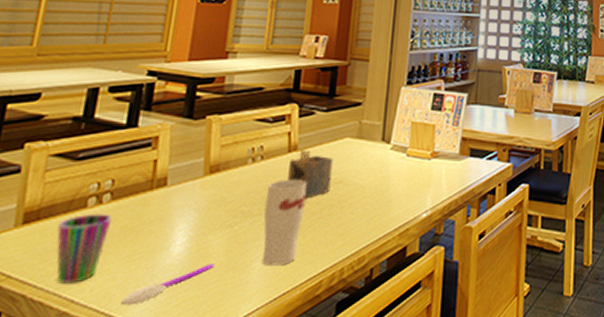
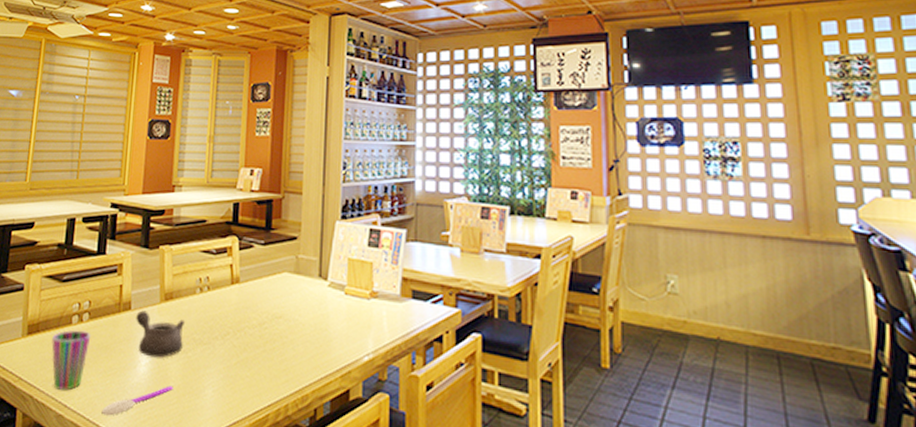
teapot: none [172,186,233,235] -> present [136,310,186,358]
cup: present [262,179,307,266] -> none [213,310,250,395]
napkin holder: present [288,150,333,199] -> none [232,282,273,331]

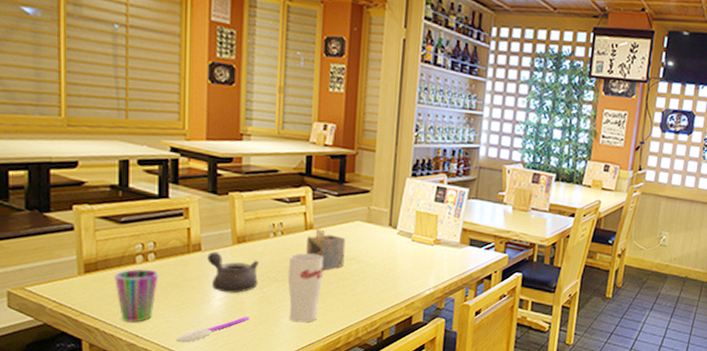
cup: none [213,310,250,395] -> present [288,253,323,323]
napkin holder: none [232,282,273,331] -> present [306,229,346,271]

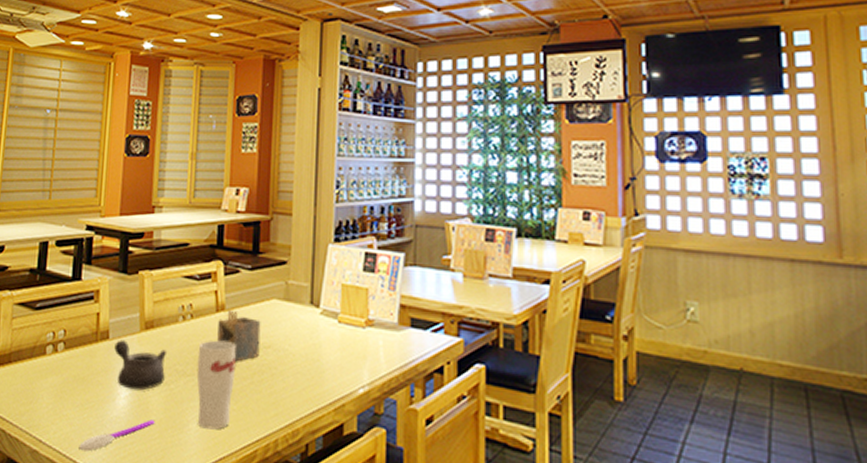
cup: present [115,269,159,323] -> none [25,360,67,425]

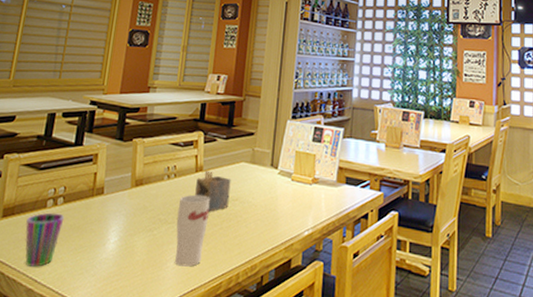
cup: none [25,360,67,425] -> present [25,212,65,267]
spoon: present [79,419,155,452] -> none [70,260,139,289]
teapot: present [114,340,168,391] -> none [107,195,153,236]

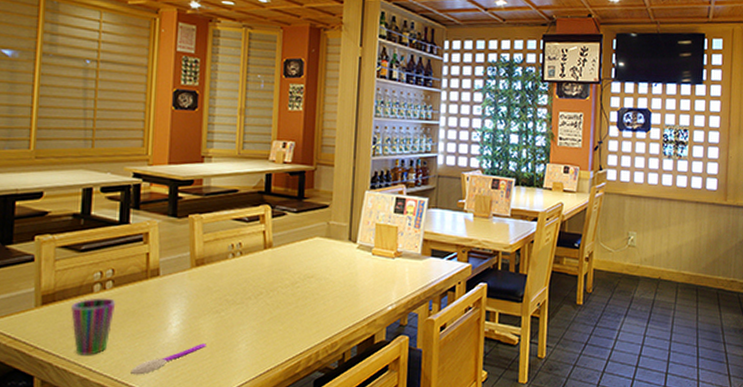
spoon: none [70,260,139,289] -> present [131,343,206,375]
cup: present [175,194,210,267] -> none [246,273,282,347]
napkin holder: present [195,171,231,212] -> none [265,247,305,291]

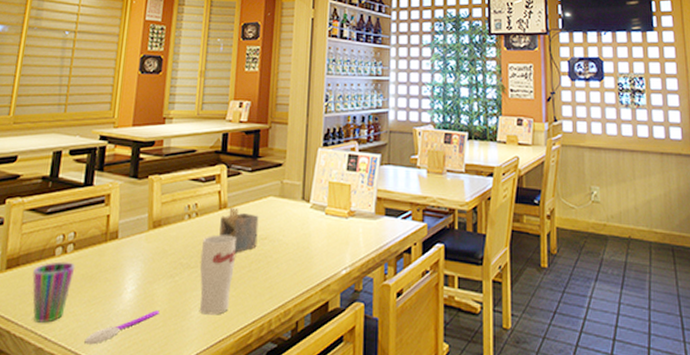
cup: none [246,273,282,347] -> present [200,234,236,315]
napkin holder: none [265,247,305,291] -> present [219,207,259,253]

